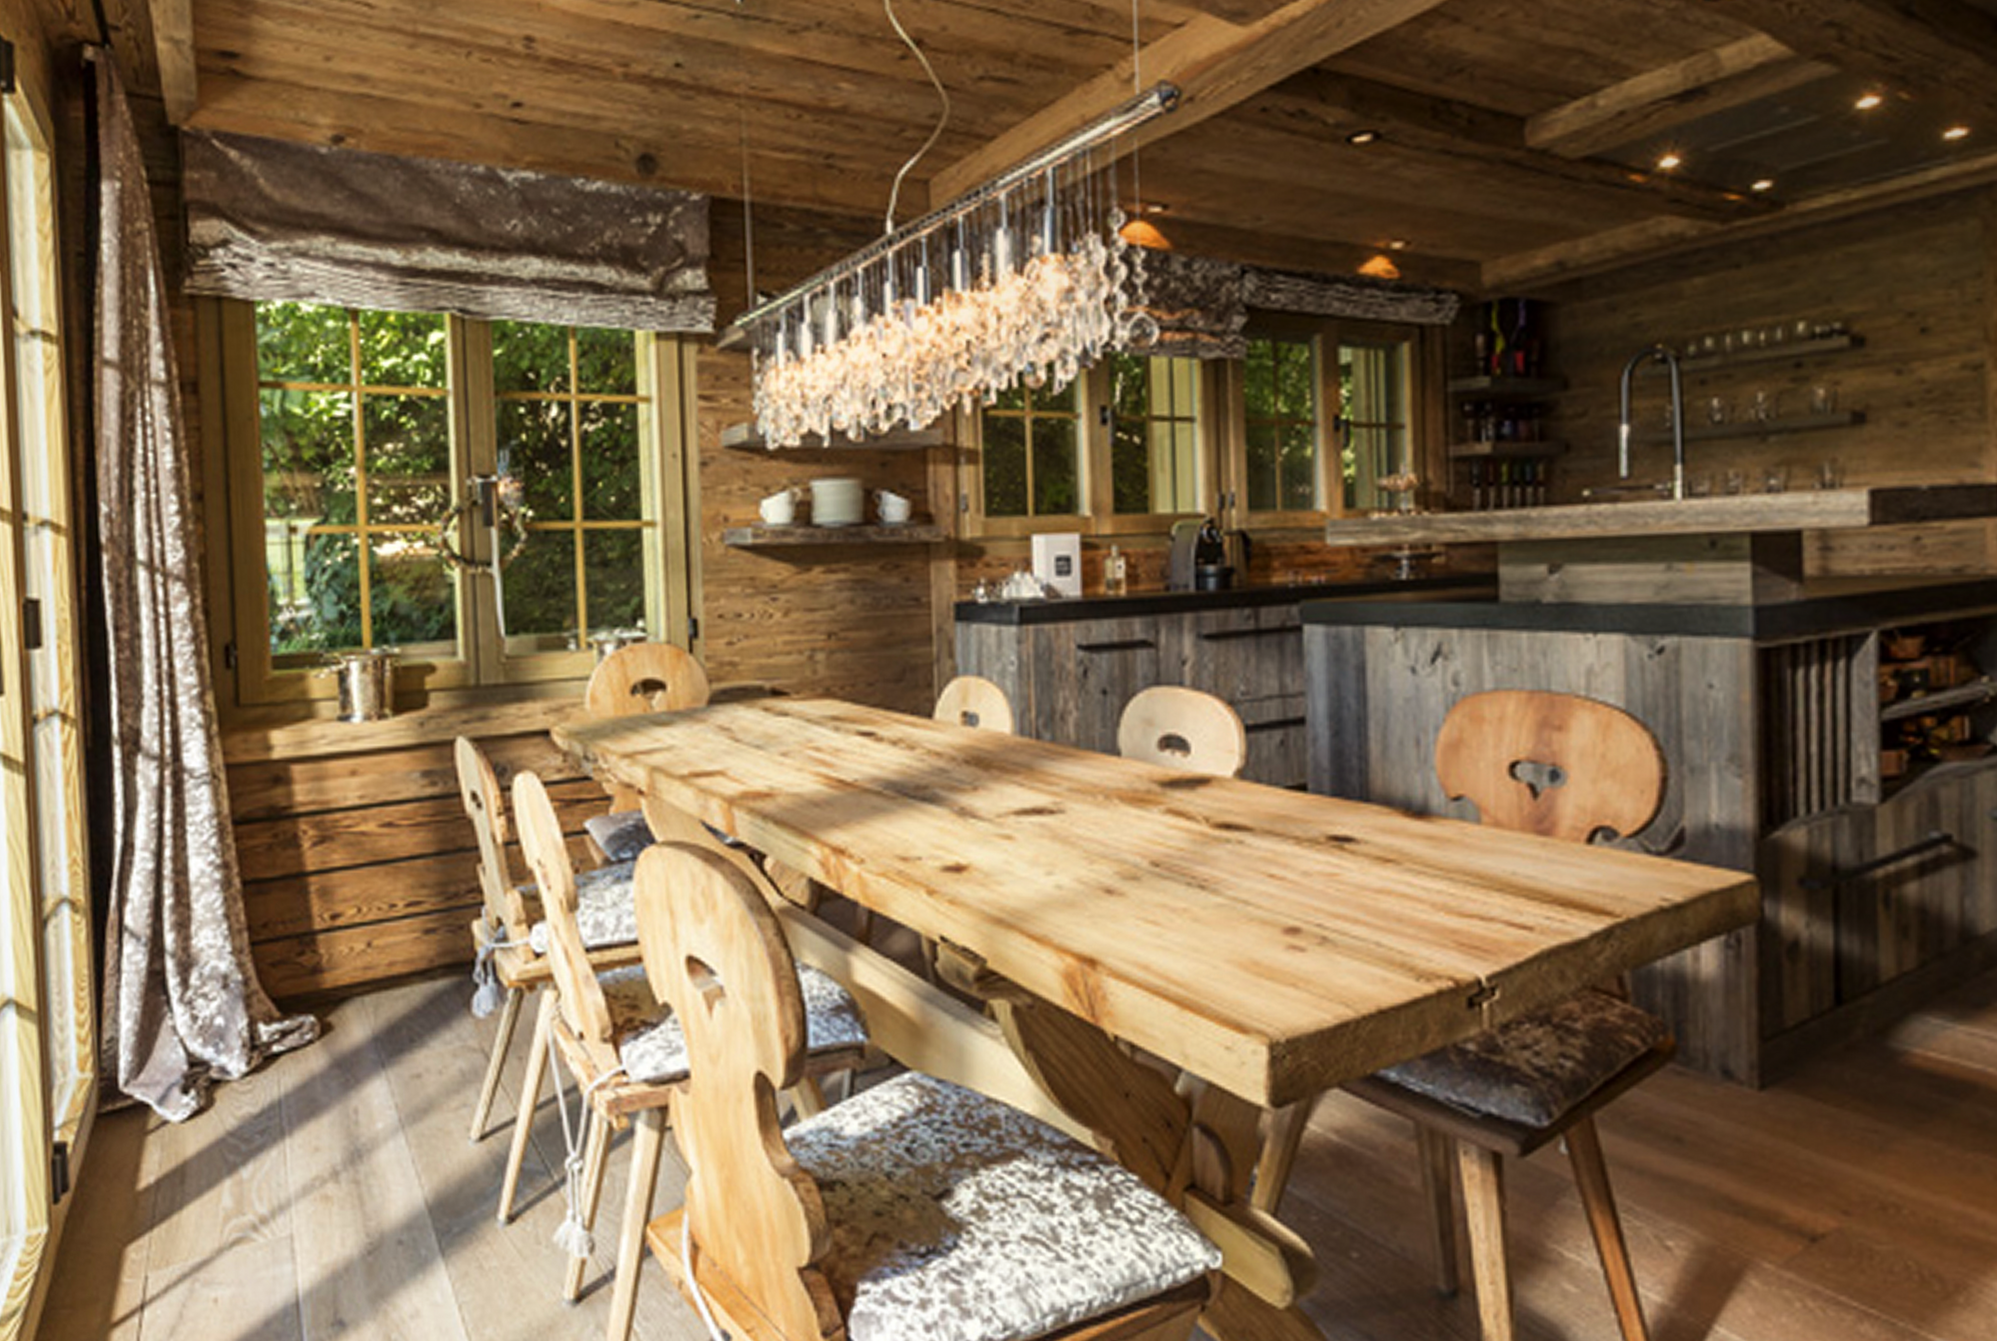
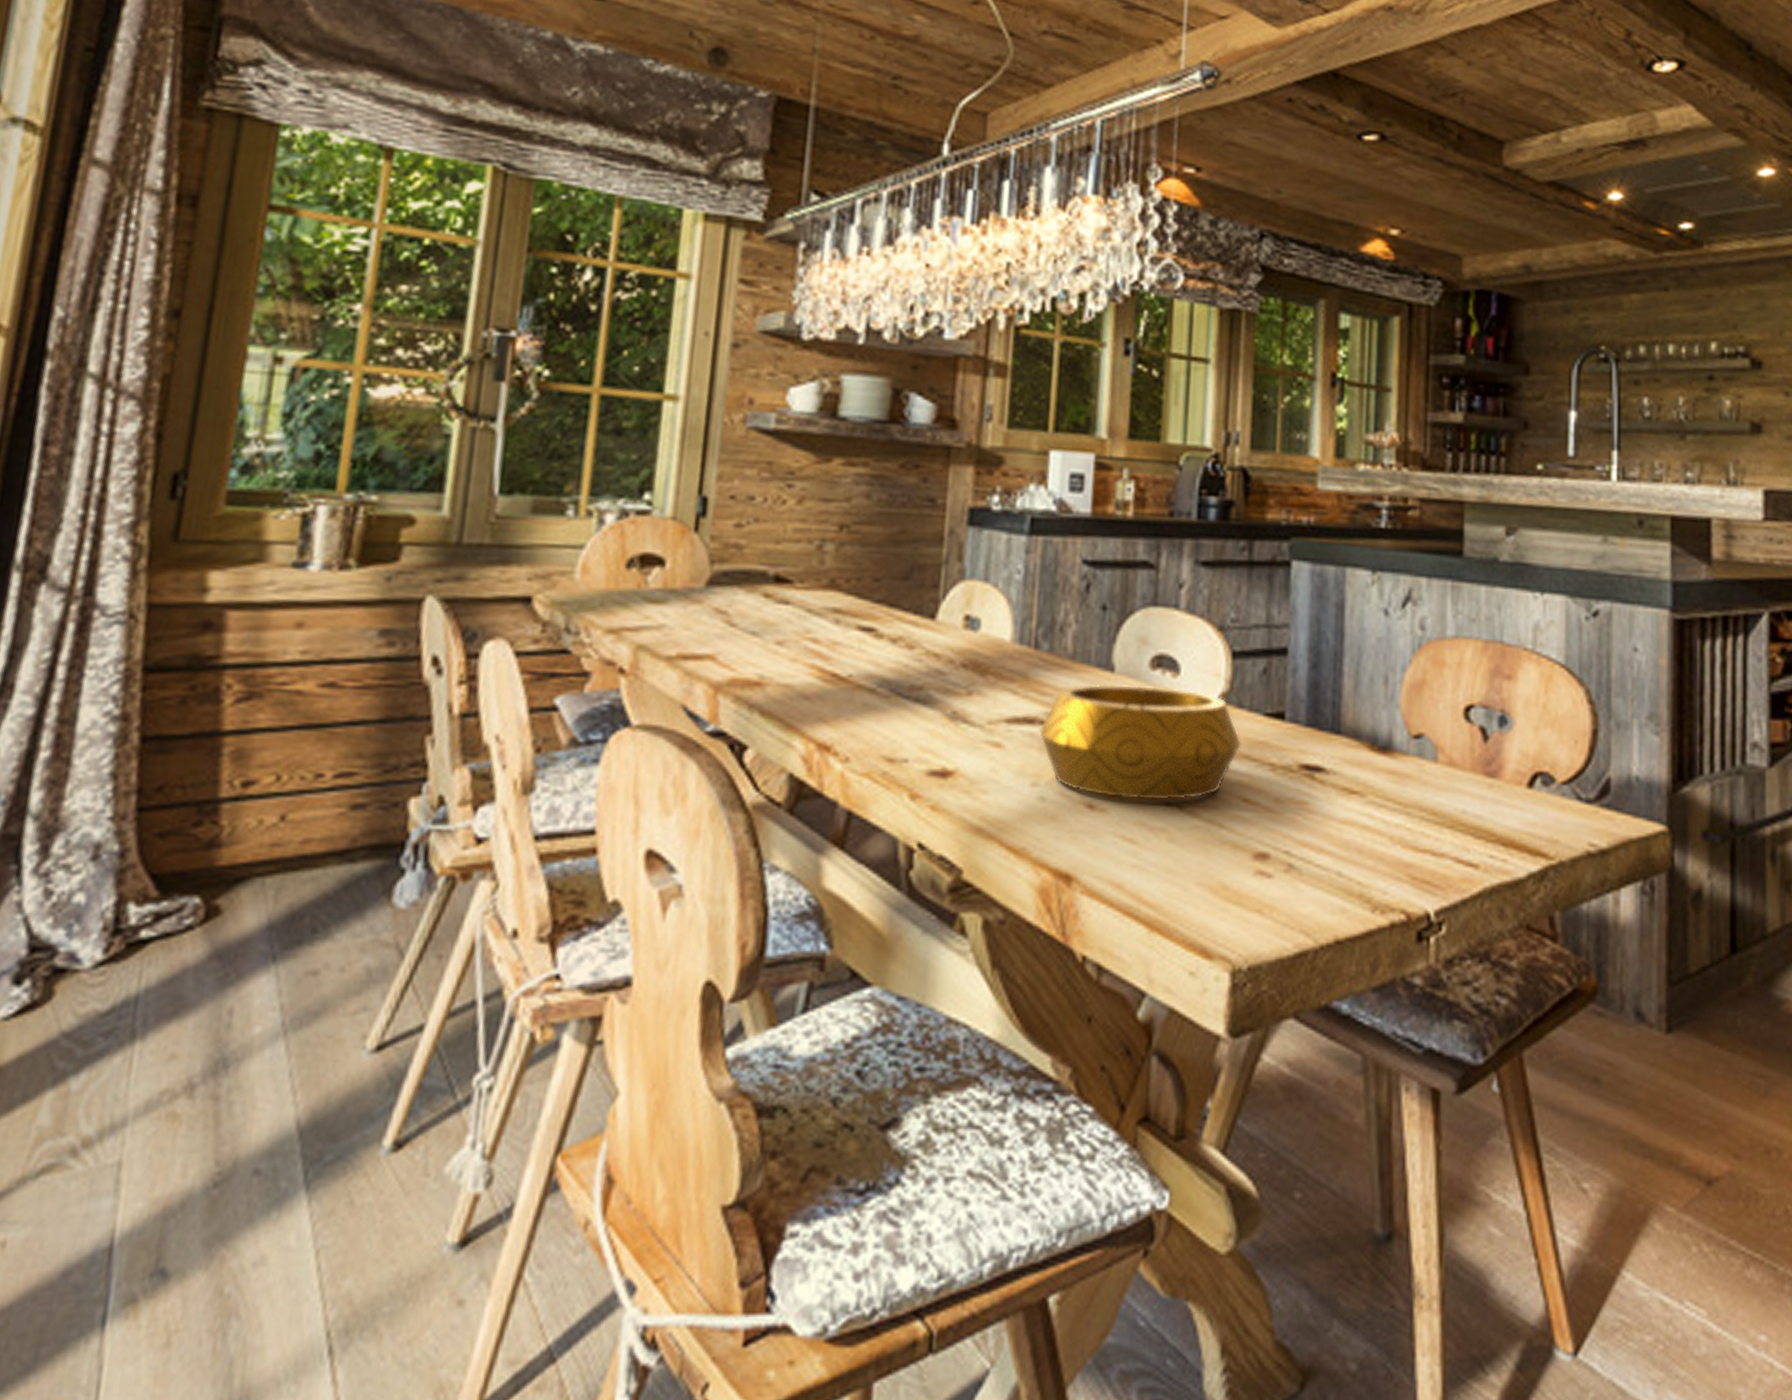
decorative bowl: none [1048,767,1262,882] -> present [1038,684,1241,801]

